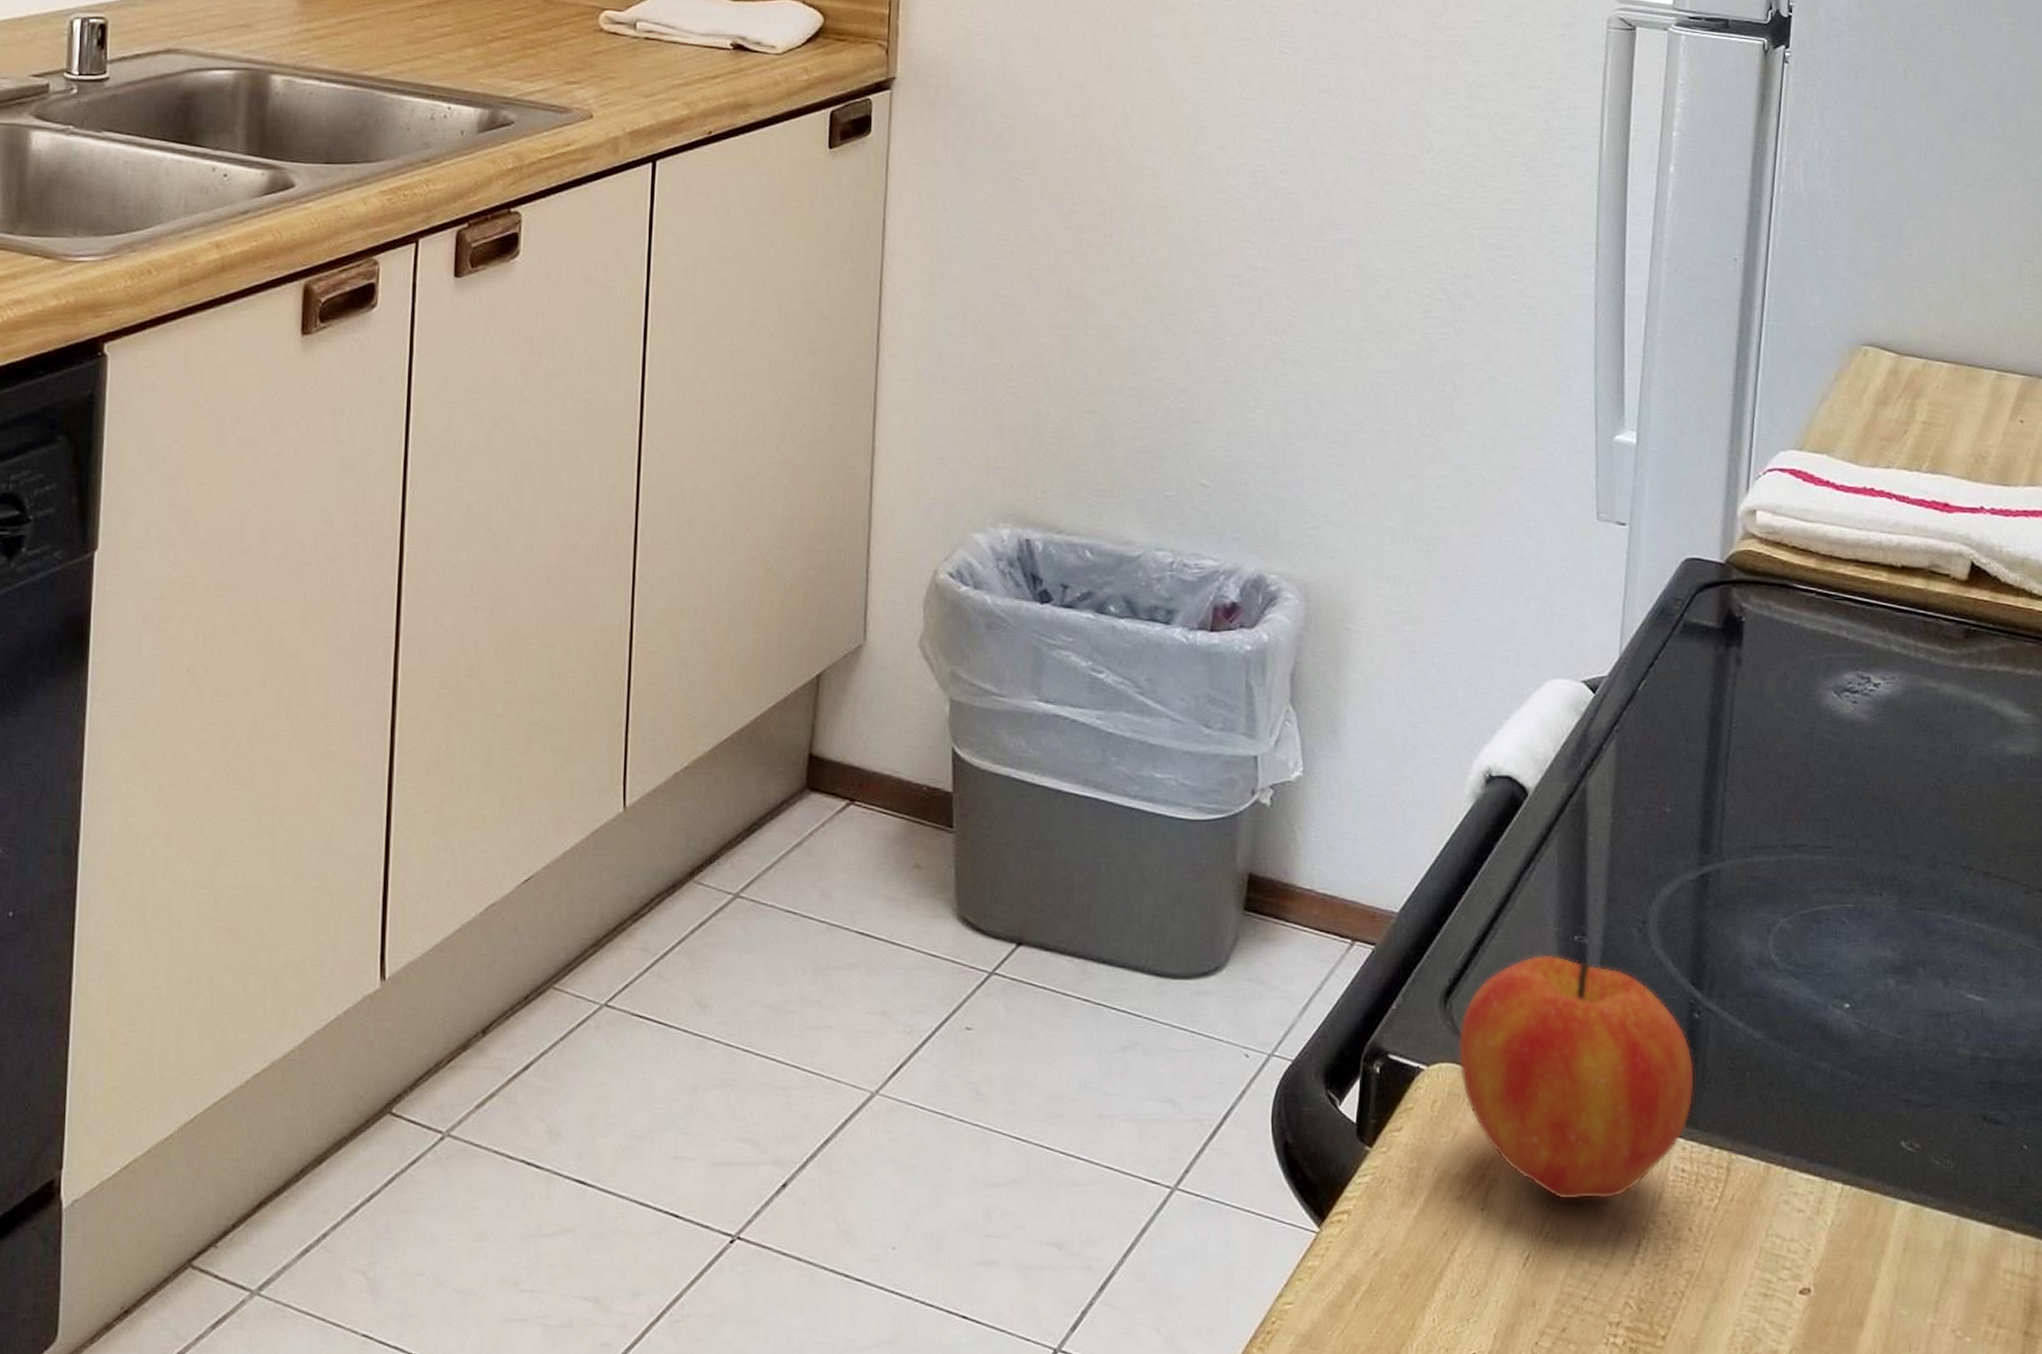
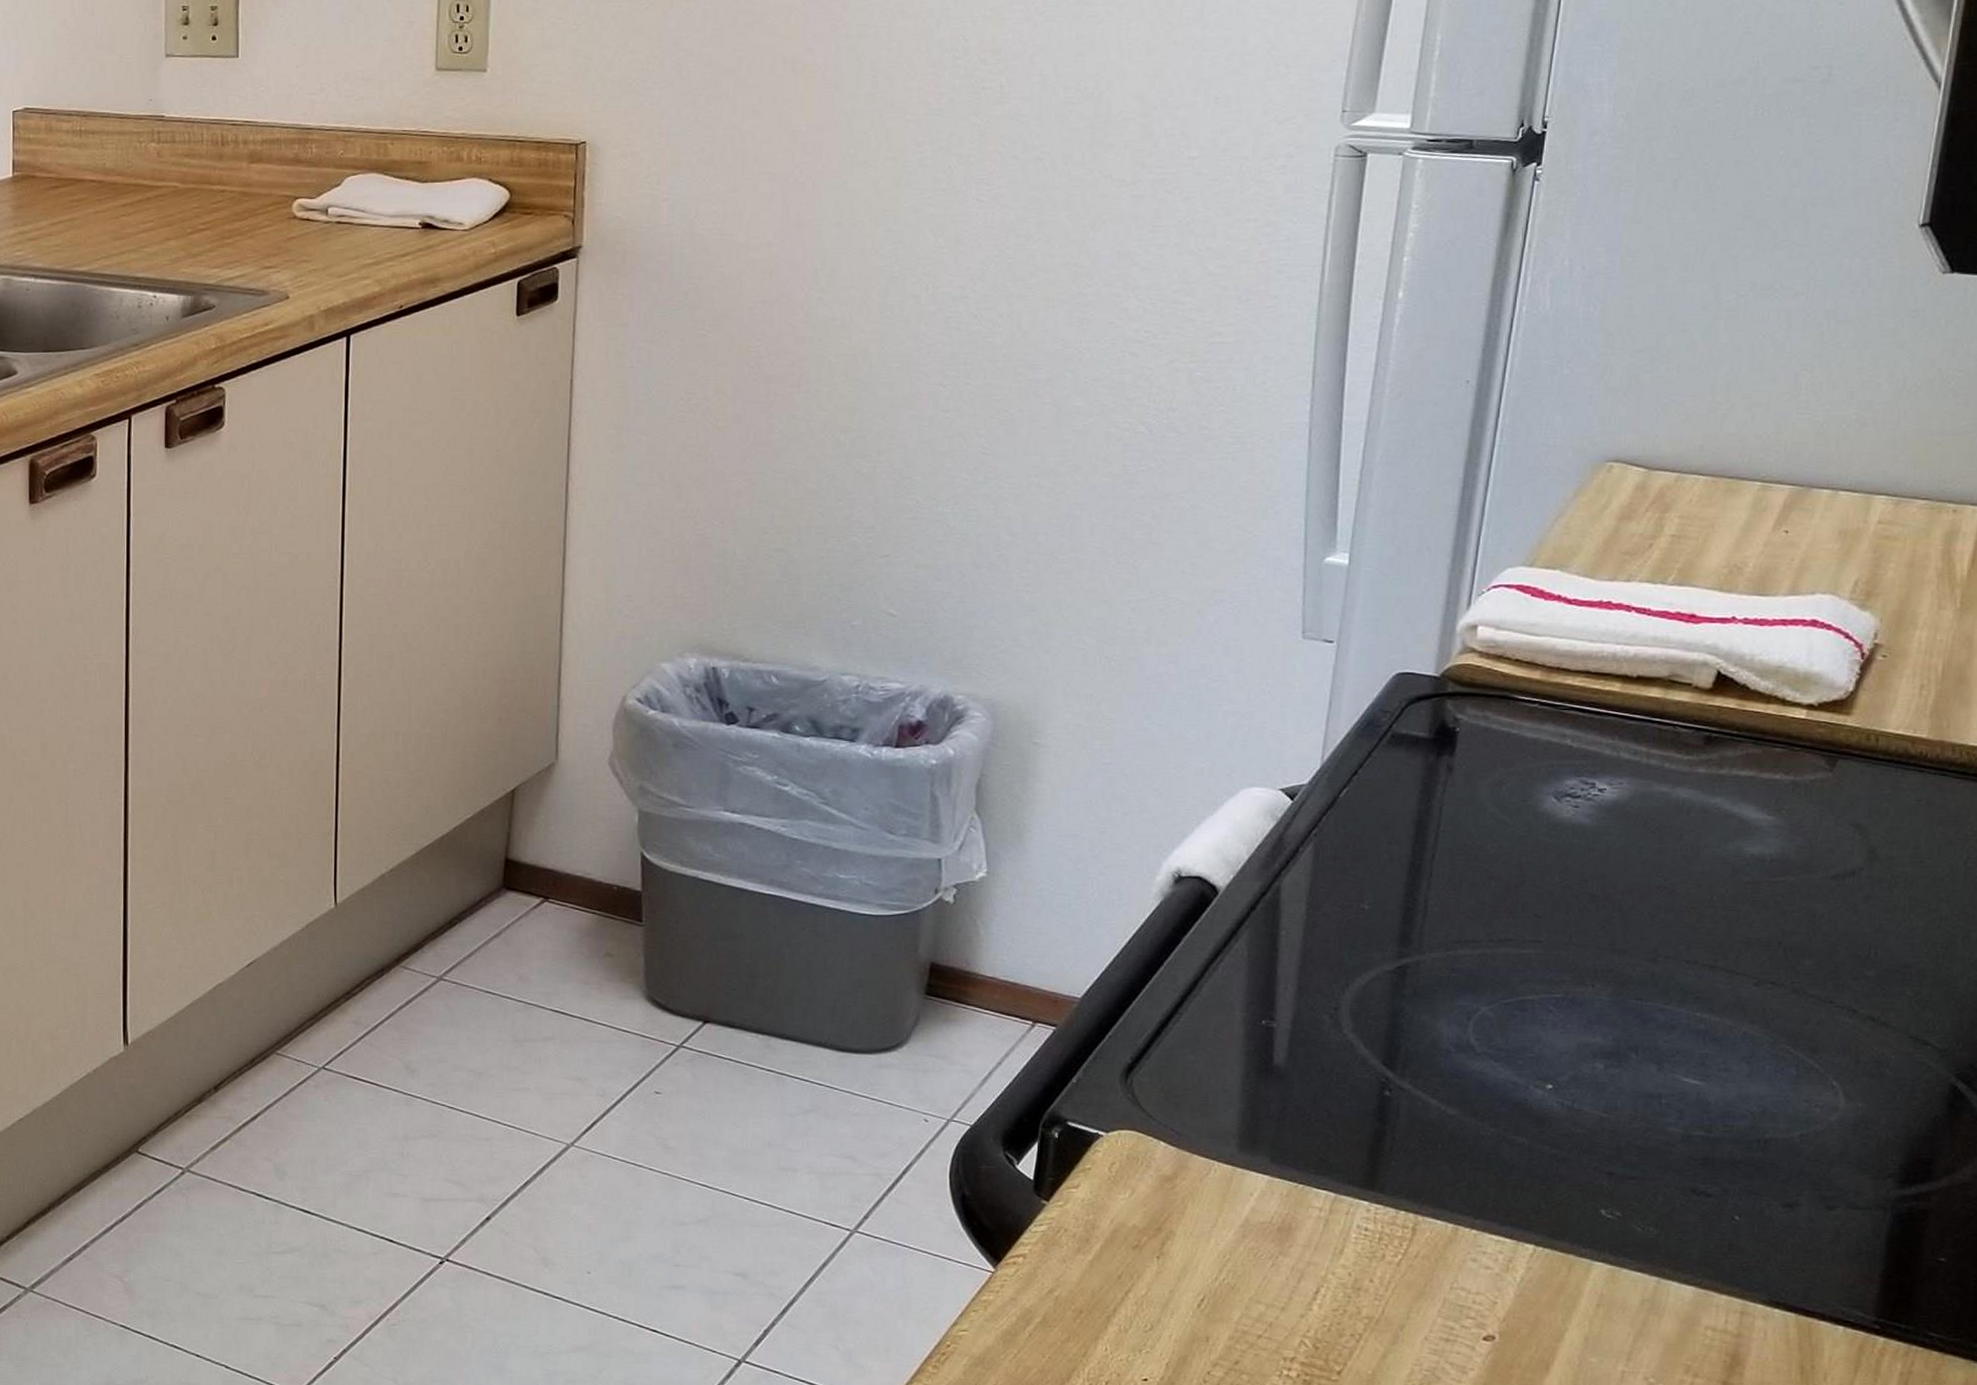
apple: present [1458,954,1695,1201] -> none [1138,1036,1383,1252]

